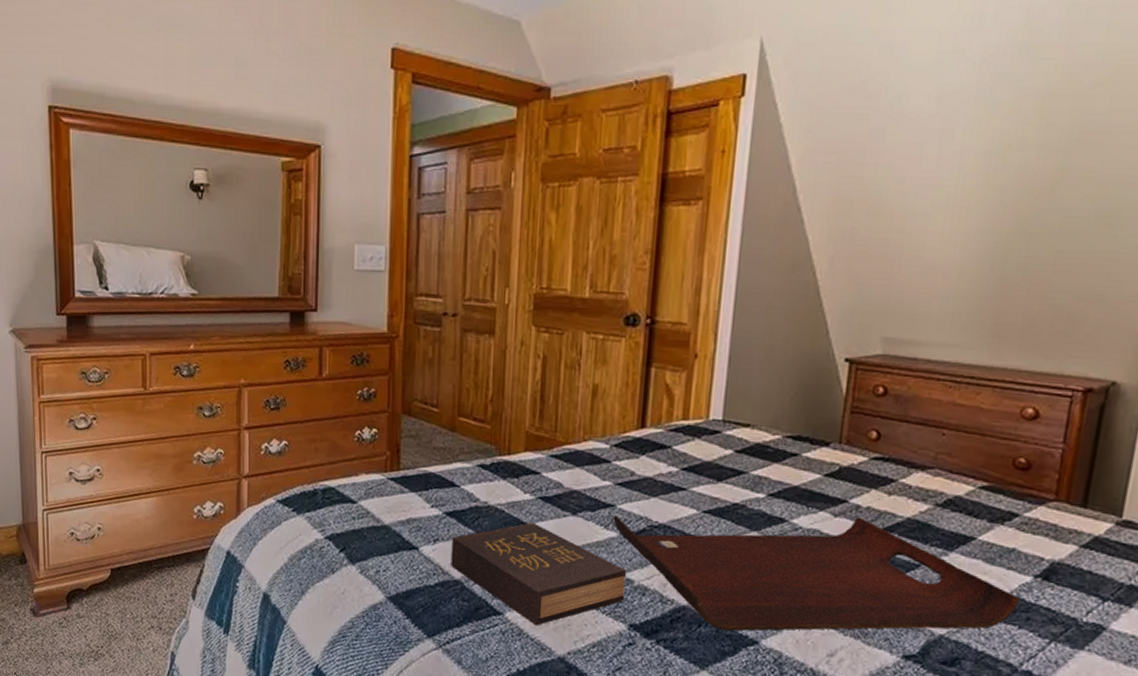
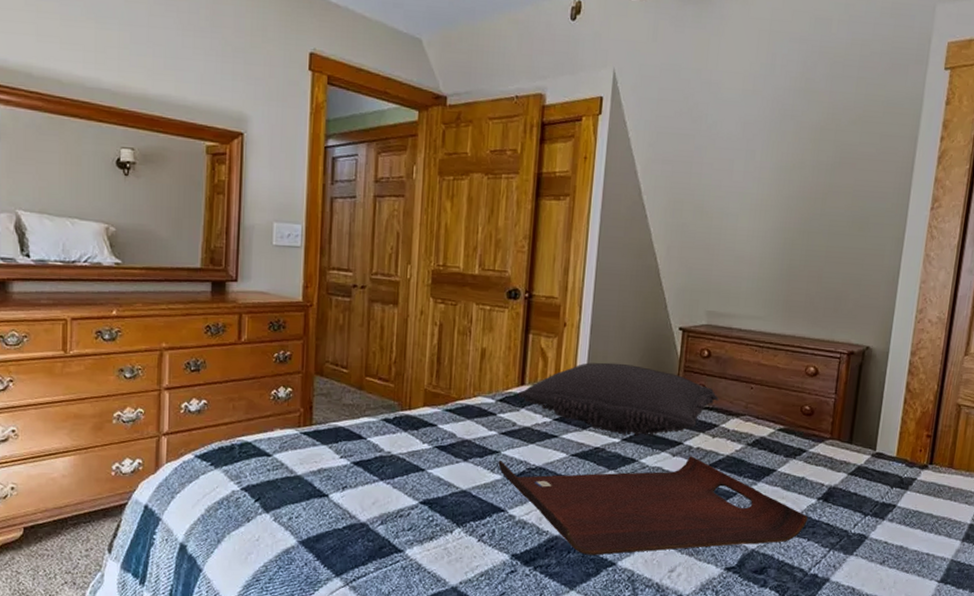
hardback book: present [451,522,627,626] -> none [357,469,510,560]
pillow: none [636,401,898,492] -> present [517,362,719,437]

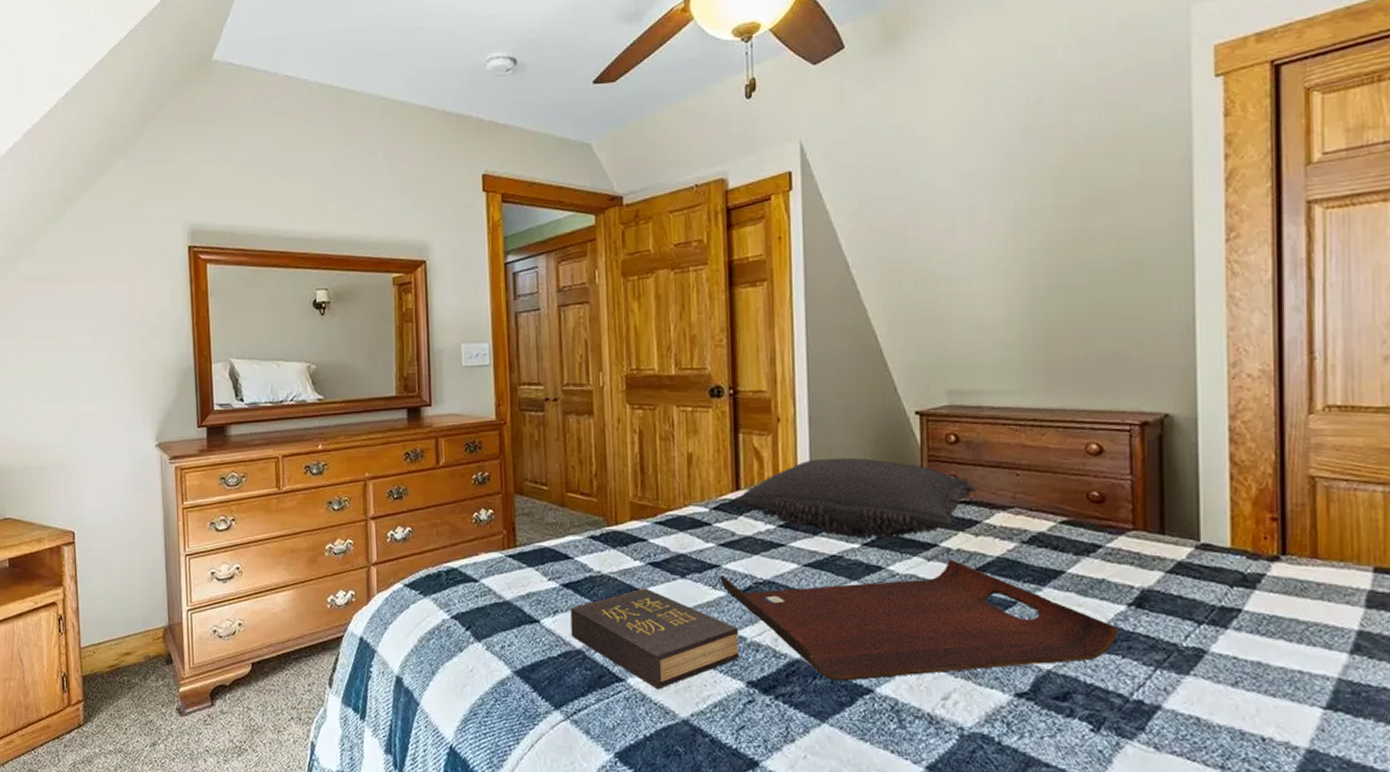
hardback book: none [357,469,510,560] -> present [570,588,740,690]

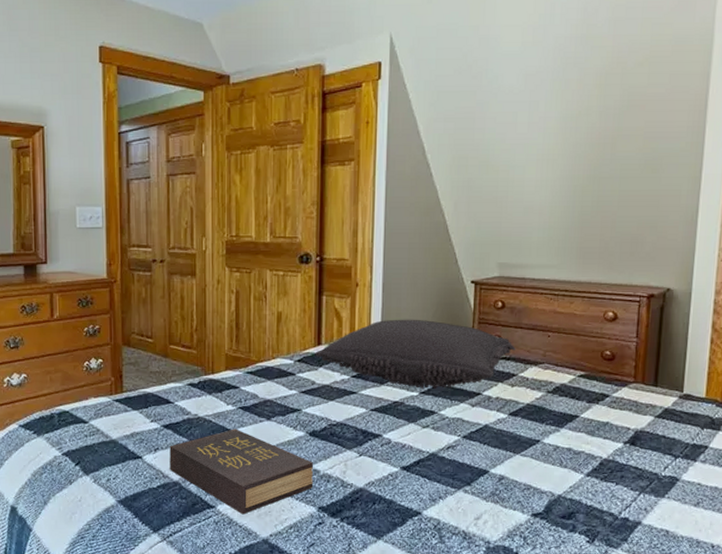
serving tray: present [720,559,1118,681] -> none [300,406,615,506]

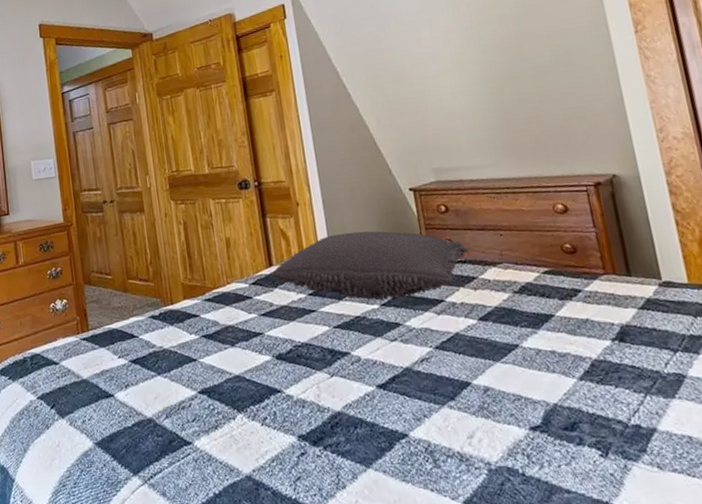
hardback book: present [170,429,314,515] -> none [139,358,289,450]

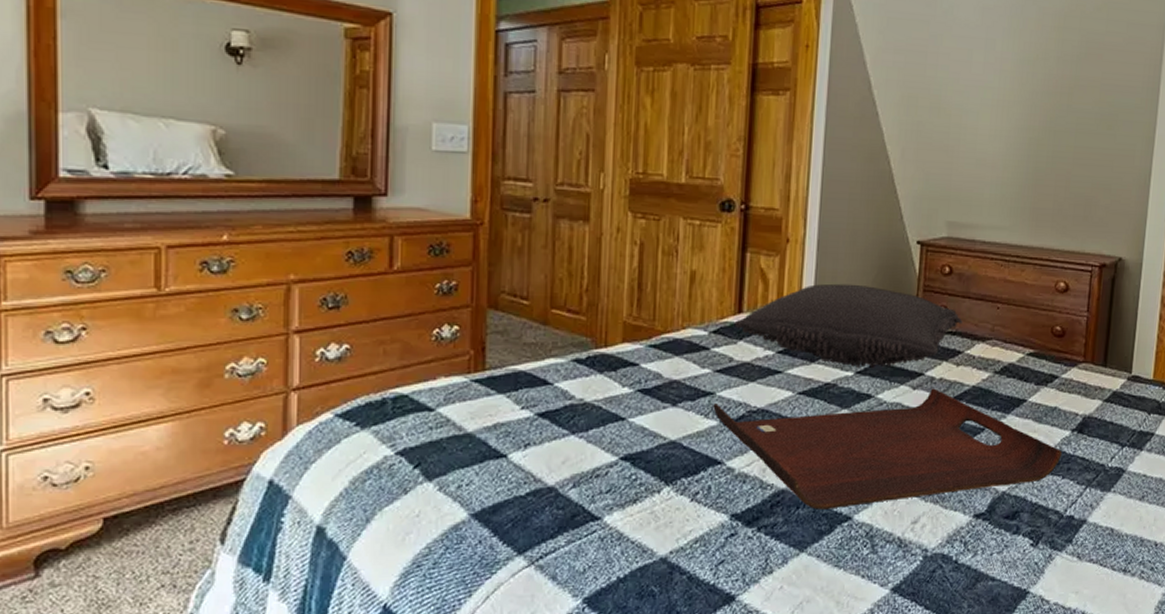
serving tray: none [264,312,608,429] -> present [713,388,1062,510]

